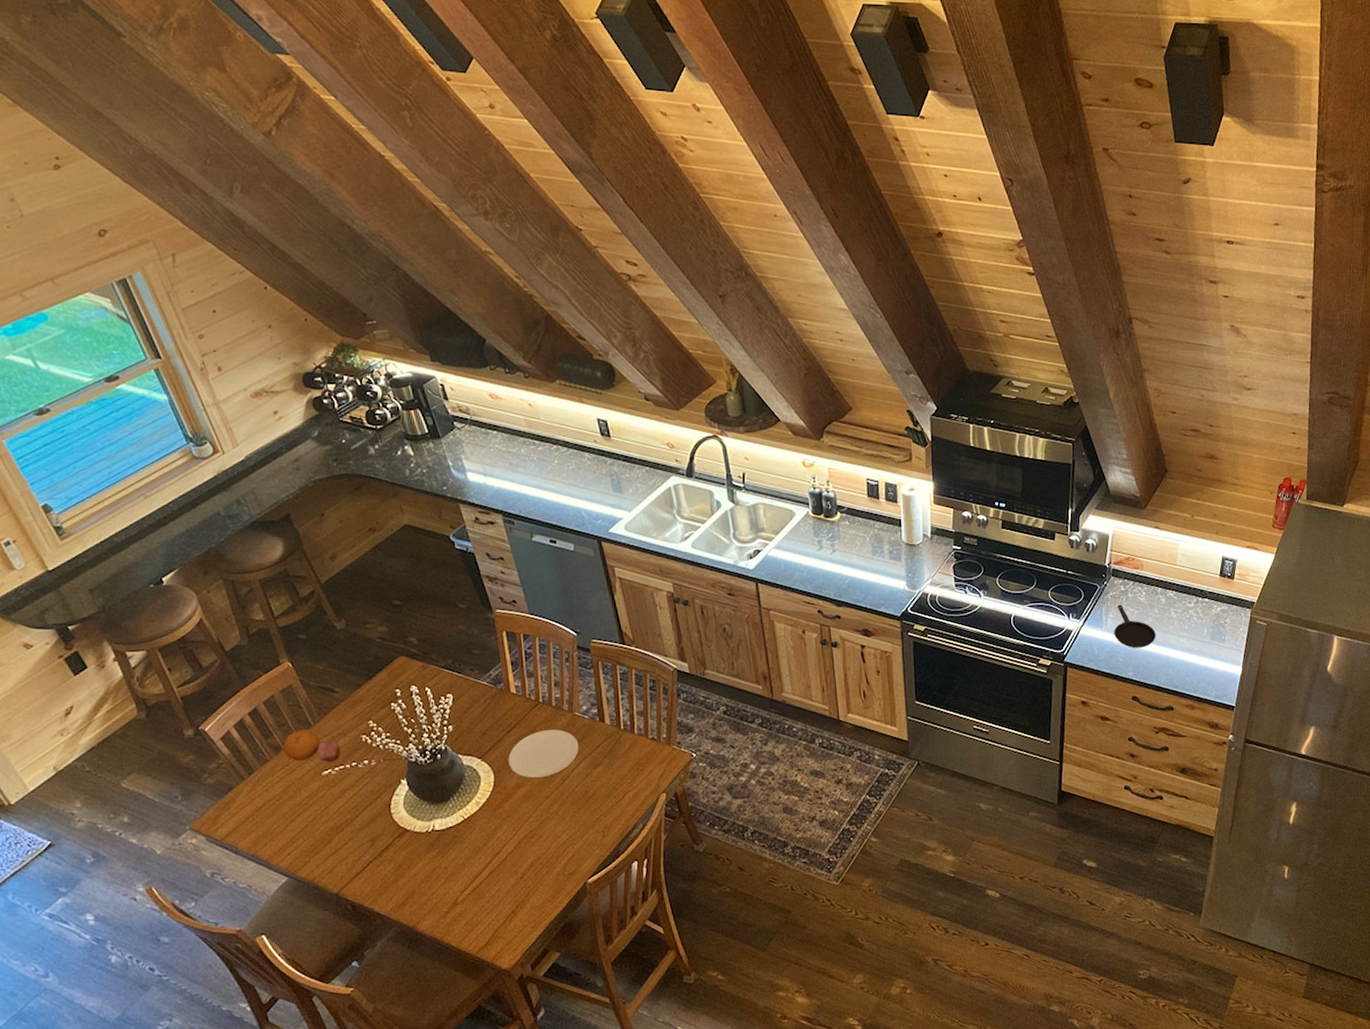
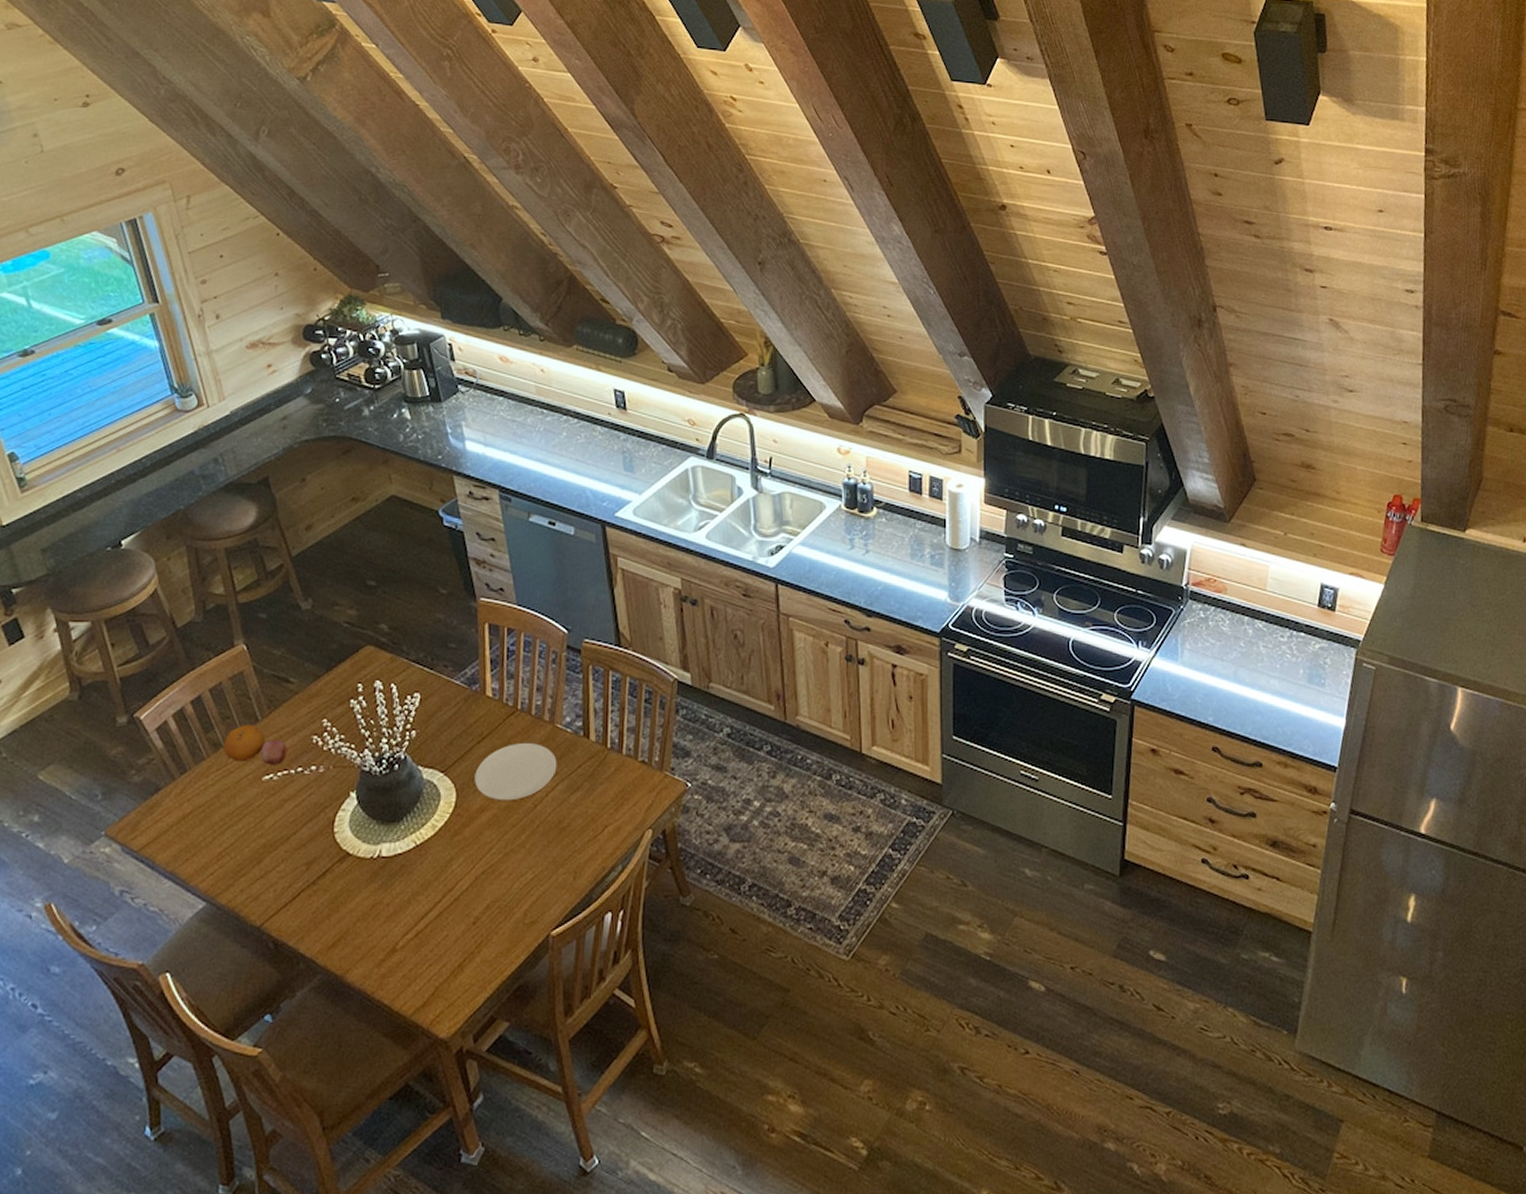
frying pan: present [1114,604,1156,648] -> none [1192,633,1242,688]

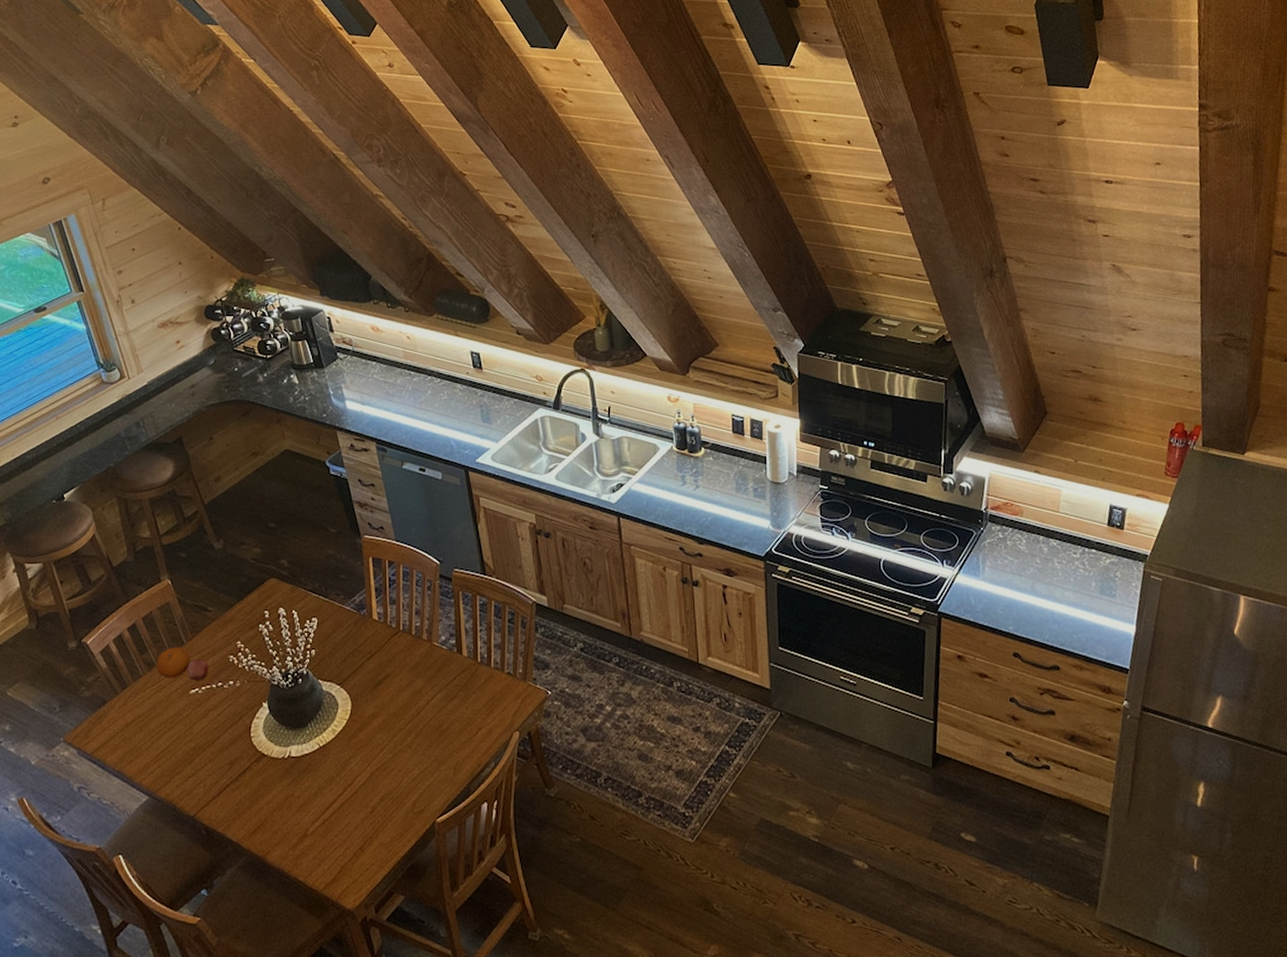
plate: present [474,742,557,801] -> none [366,658,436,709]

